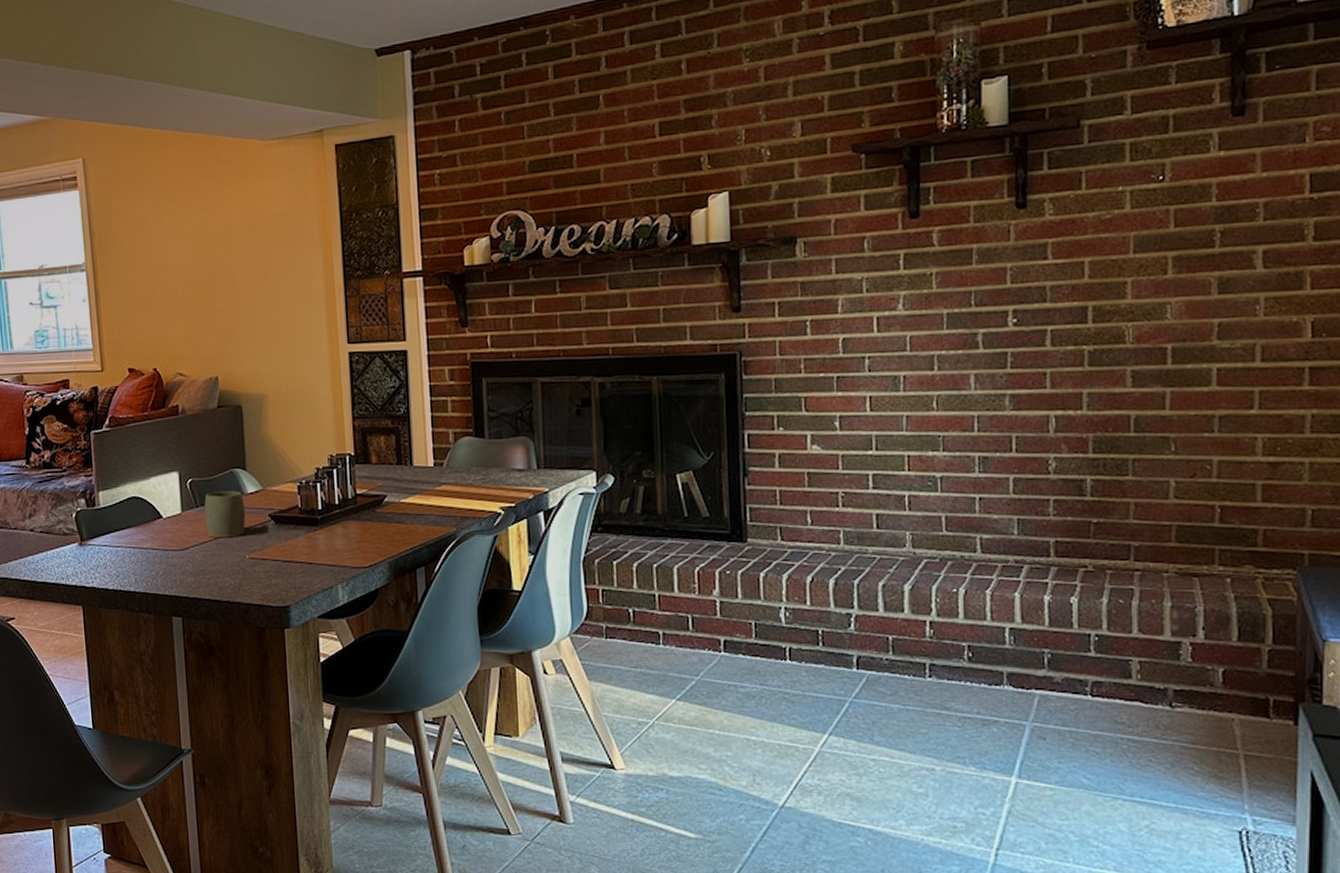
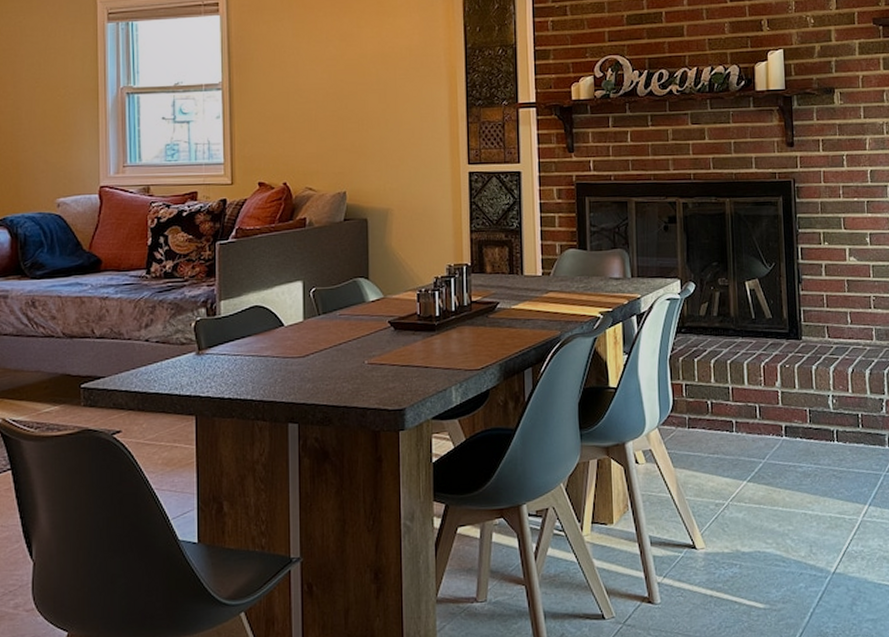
mug: present [204,491,246,538] -> none [327,299,367,345]

